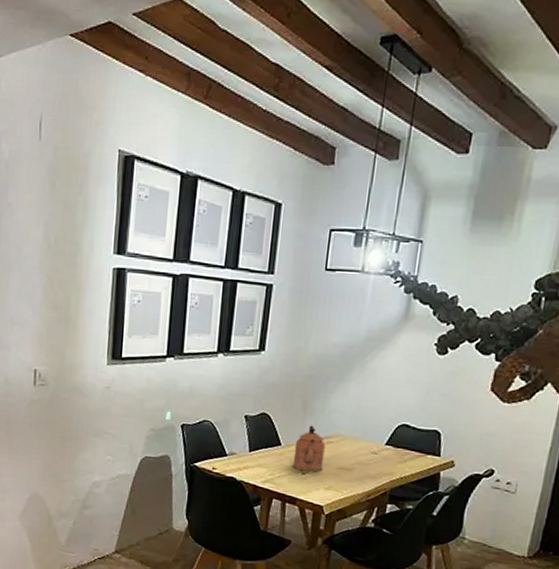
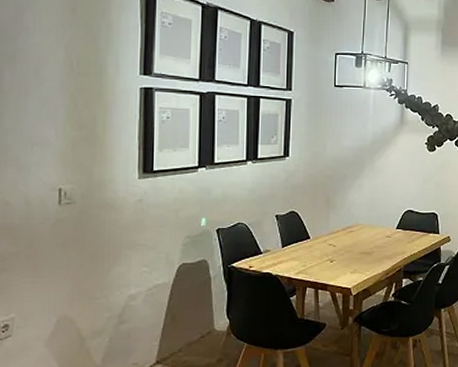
coffeepot: present [292,425,326,472] -> none [321,218,348,259]

